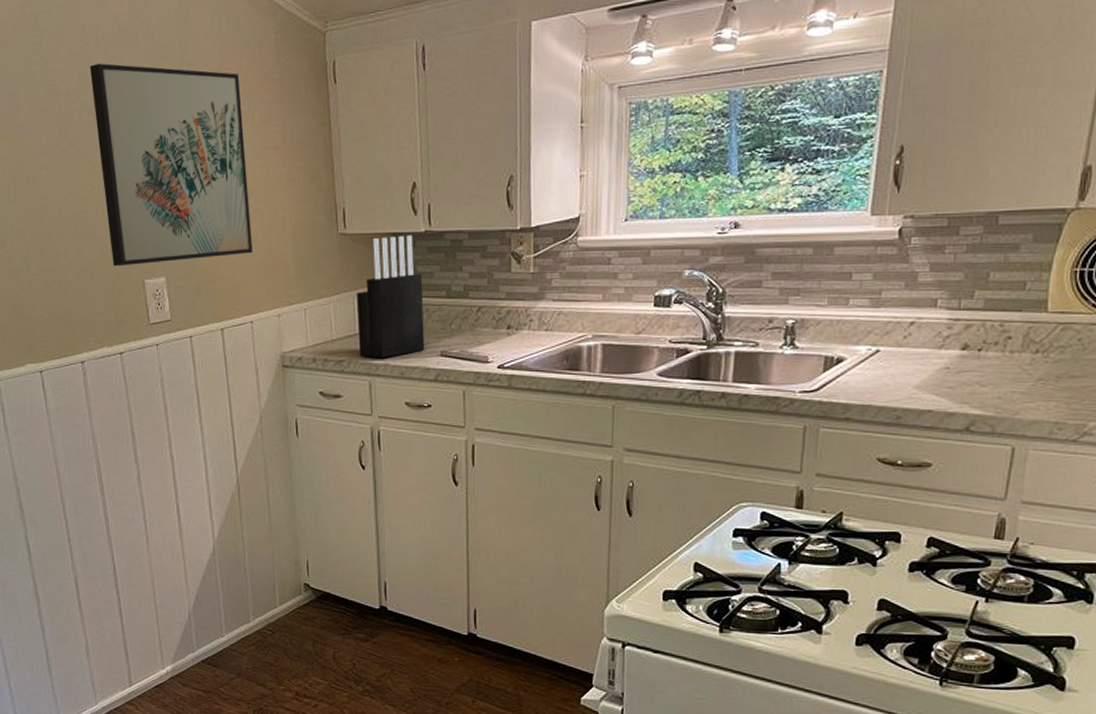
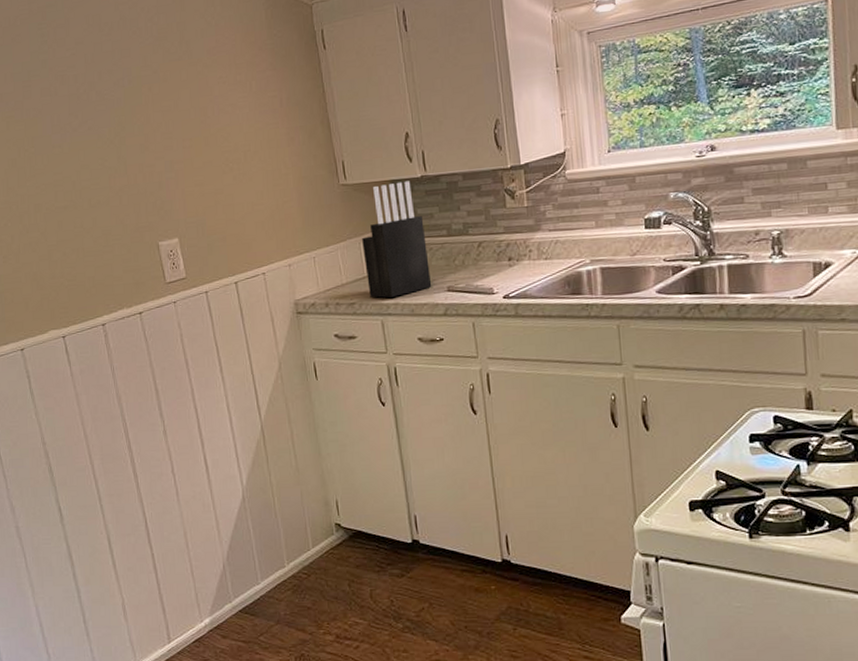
wall art: present [89,63,253,267] -> none [95,47,260,232]

